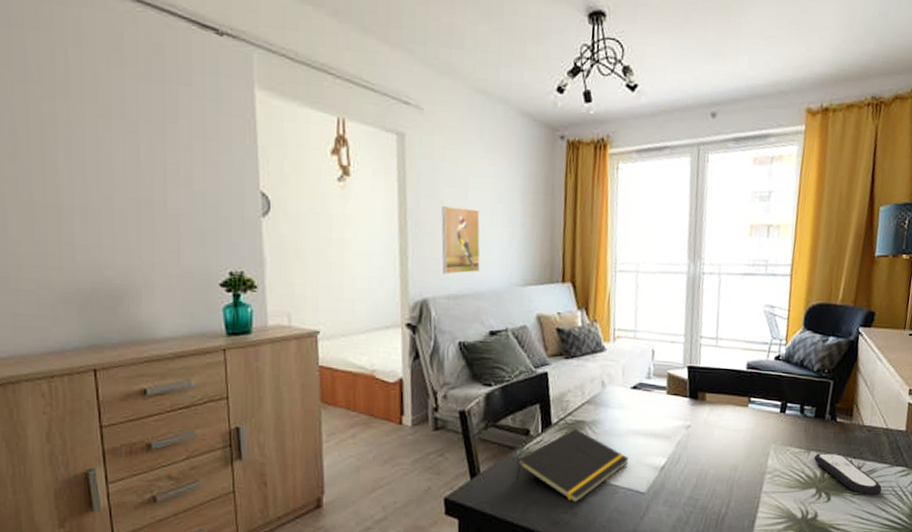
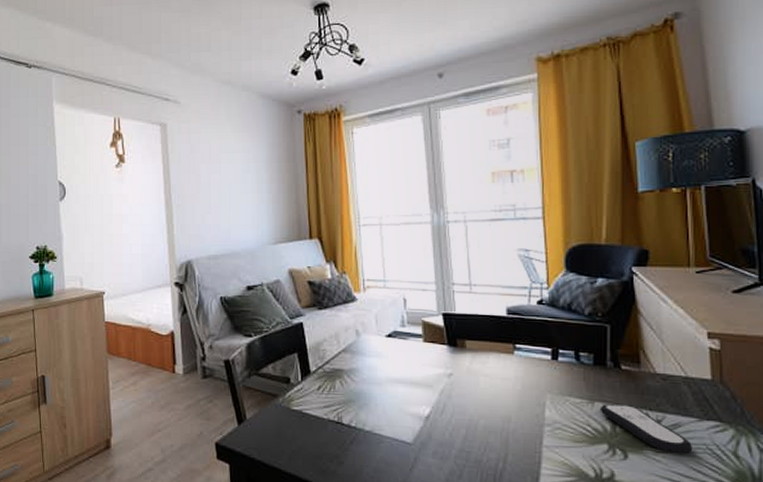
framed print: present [441,206,480,275] -> none [199,180,235,238]
notepad: present [516,428,629,503] -> none [280,377,391,452]

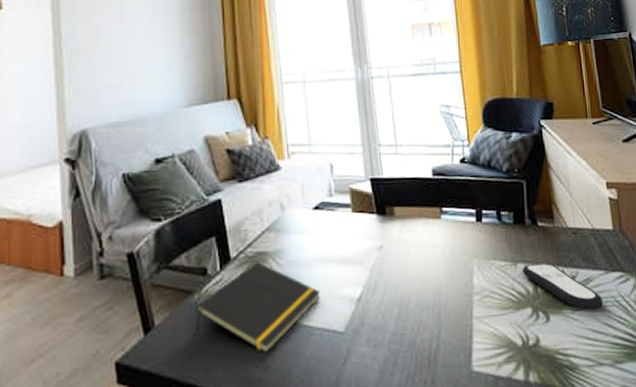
notepad: none [280,377,391,452] -> present [196,262,320,354]

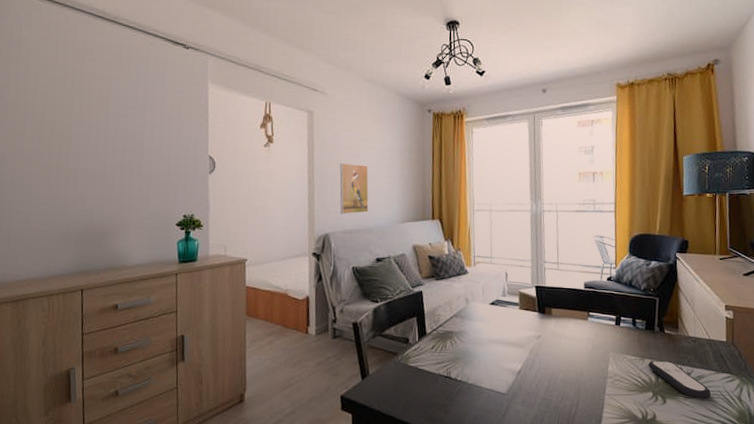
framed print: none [98,31,140,102] -> present [339,163,369,215]
notepad: present [196,262,320,354] -> none [398,338,490,402]

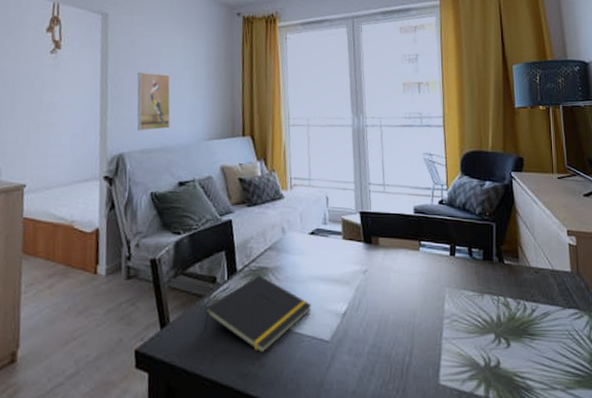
notepad: none [398,338,490,402] -> present [204,275,311,353]
remote control: present [648,361,711,399] -> none [488,296,558,340]

